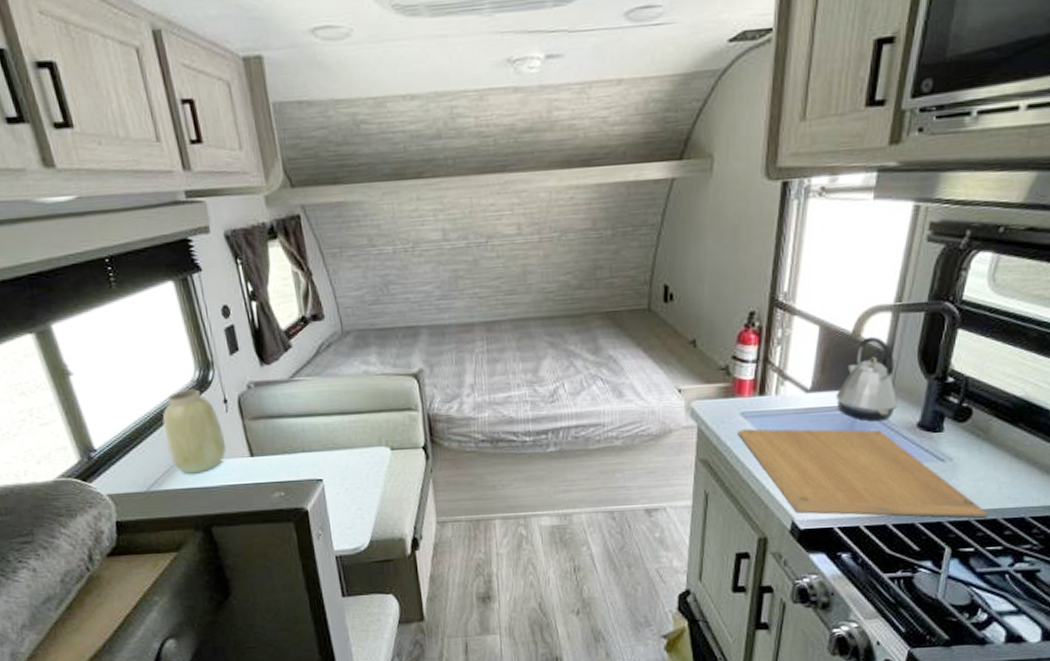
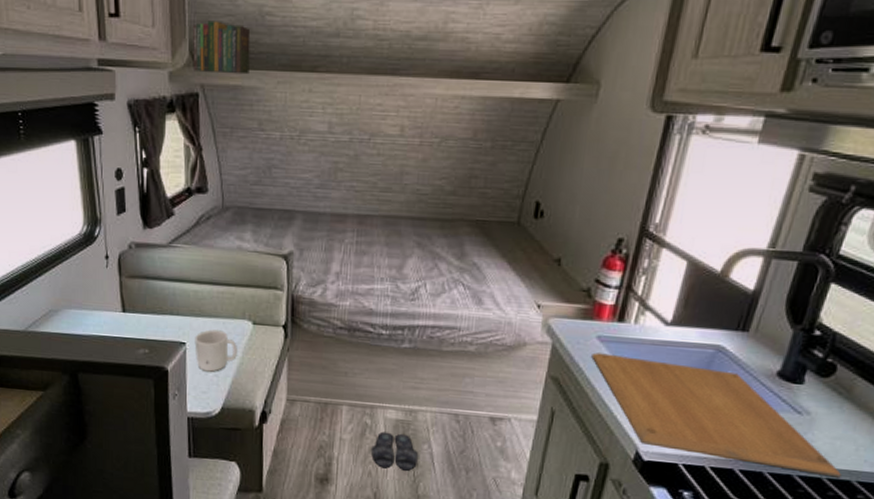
vase: present [162,389,227,474] -> none [48,241,102,321]
books: none [284,135,351,192] -> present [193,20,251,75]
mug: none [331,461,379,506] -> present [195,329,237,372]
slippers: none [530,539,578,577] -> present [371,431,418,471]
kettle: present [835,337,897,422] -> none [695,279,761,365]

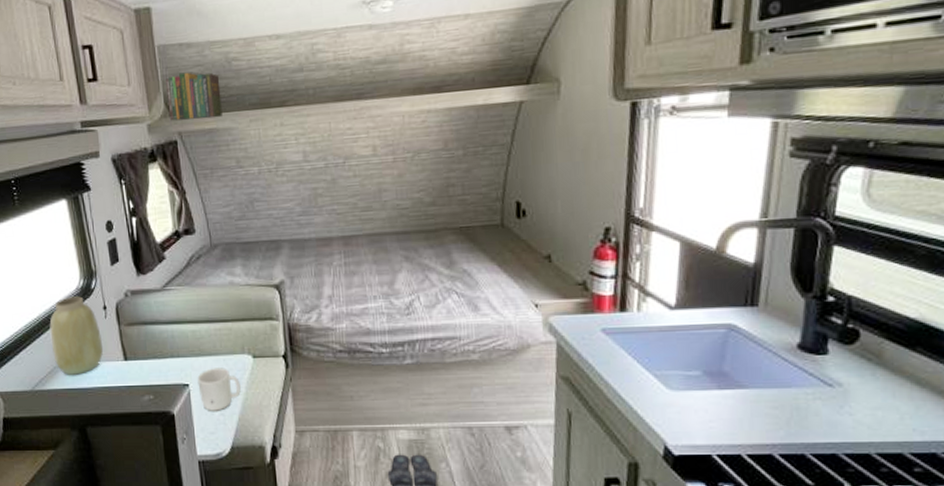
vase: none [48,241,102,321] -> present [49,296,104,375]
chopping board: present [591,353,841,478] -> none [599,346,891,451]

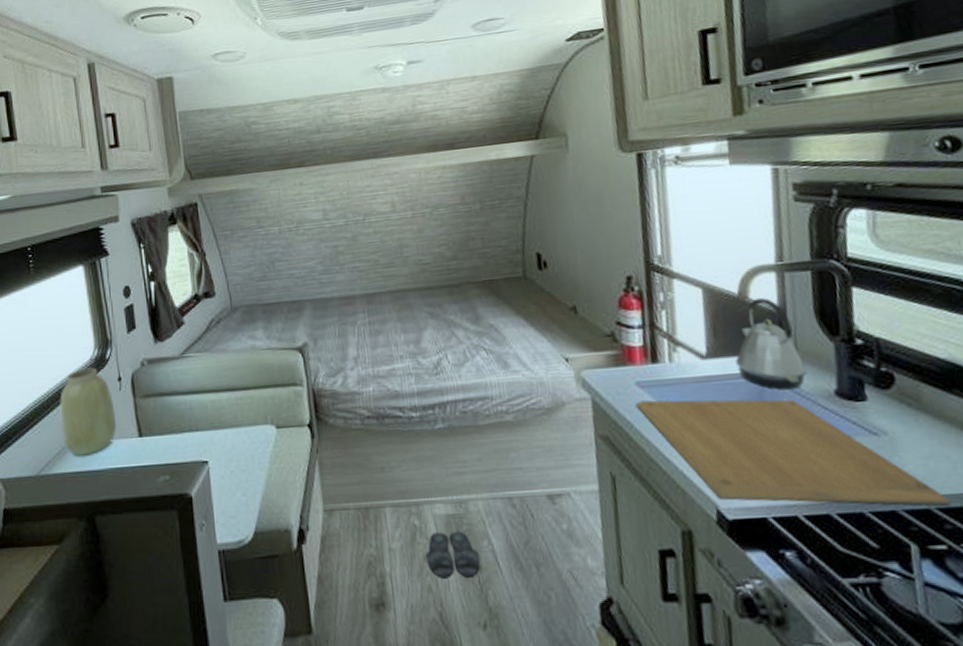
books: present [166,72,223,121] -> none [187,136,243,184]
mug: present [197,367,241,411] -> none [217,440,264,491]
chopping board: none [599,346,891,451] -> present [636,399,951,506]
kettle: none [702,253,772,341] -> present [735,298,806,390]

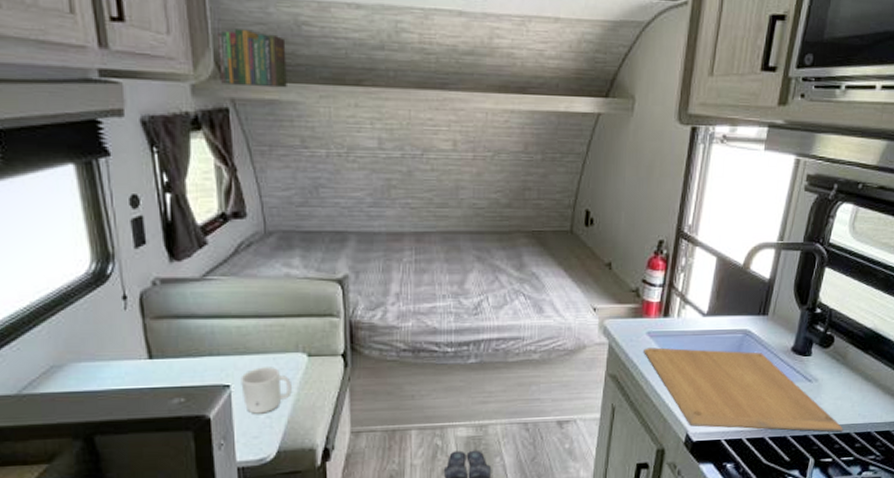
vase: present [60,367,117,456] -> none [45,282,121,376]
books: none [187,136,243,184] -> present [218,29,287,88]
mug: none [217,440,264,491] -> present [241,367,292,414]
kettle: present [735,298,806,390] -> none [727,270,776,345]

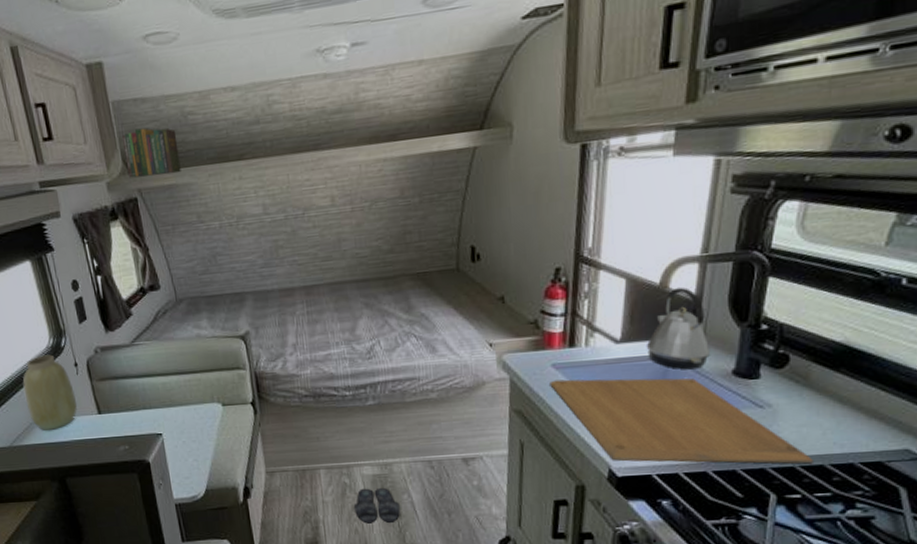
vase: none [45,282,121,376] -> present [22,354,78,431]
mug: present [241,367,292,414] -> none [170,416,212,458]
kettle: none [727,270,776,345] -> present [646,287,710,370]

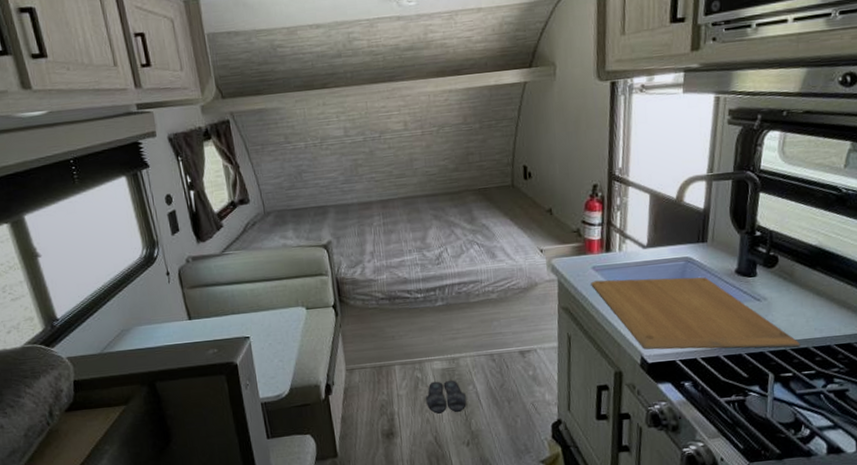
vase: present [22,354,78,431] -> none [115,264,169,337]
books: present [122,128,181,178] -> none [216,58,271,102]
kettle: present [646,287,710,370] -> none [667,201,717,270]

